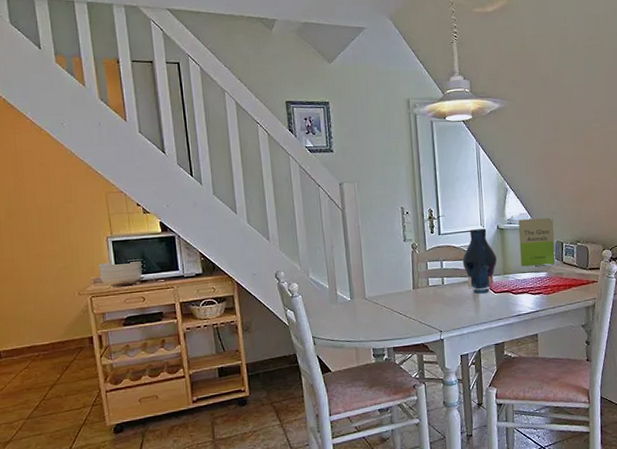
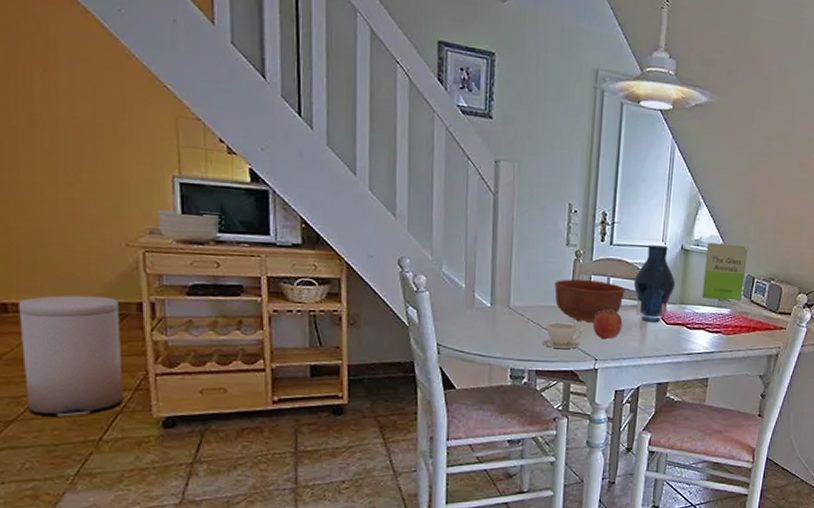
pedal bin: none [8,336,84,436] -> present [19,295,123,418]
teacup: none [395,304,427,327] -> present [541,322,583,350]
bowl: none [399,265,456,302] -> present [554,279,625,323]
fruit: none [434,286,459,313] -> present [592,308,623,340]

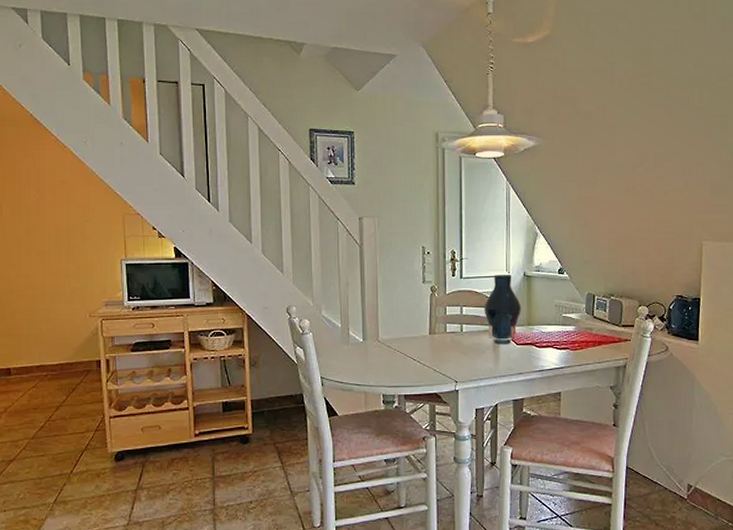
pedal bin: present [19,295,123,418] -> none [18,357,87,456]
bowl: present [158,209,224,245] -> none [111,284,157,311]
teacup: present [541,322,583,350] -> none [408,350,442,375]
bowl: present [554,279,625,323] -> none [415,310,477,349]
fruit: present [592,308,623,340] -> none [451,334,477,363]
book: present [702,242,748,301] -> none [547,267,586,318]

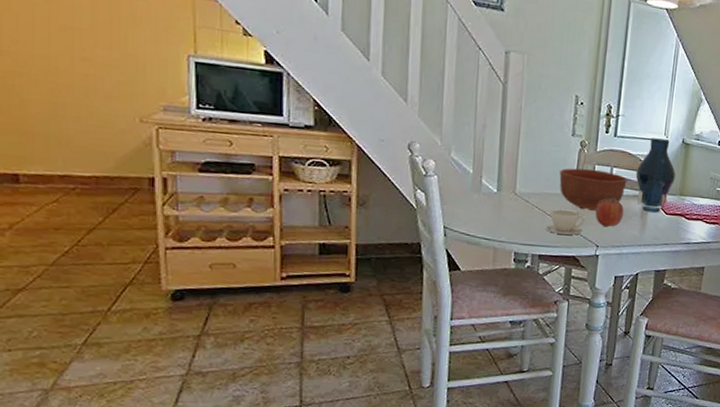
teacup: none [408,350,442,375] -> present [545,209,585,236]
bowl: none [415,310,477,349] -> present [559,168,627,211]
fruit: none [451,334,477,363] -> present [595,197,624,228]

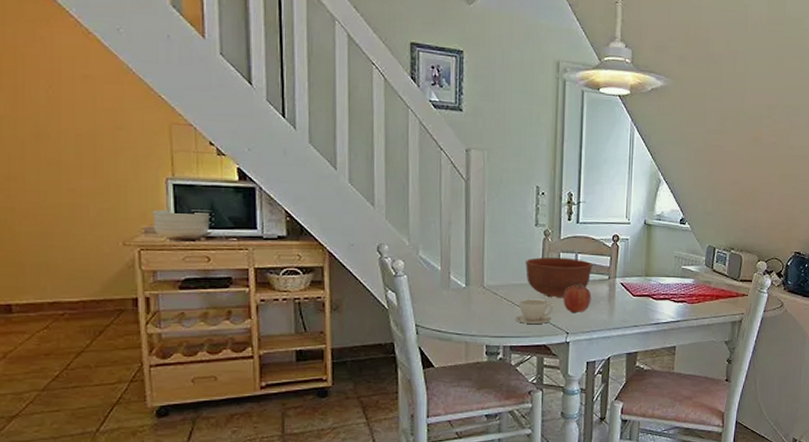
bowl: none [172,87,238,123] -> present [153,210,214,241]
vase: present [635,137,676,213] -> none [600,221,640,295]

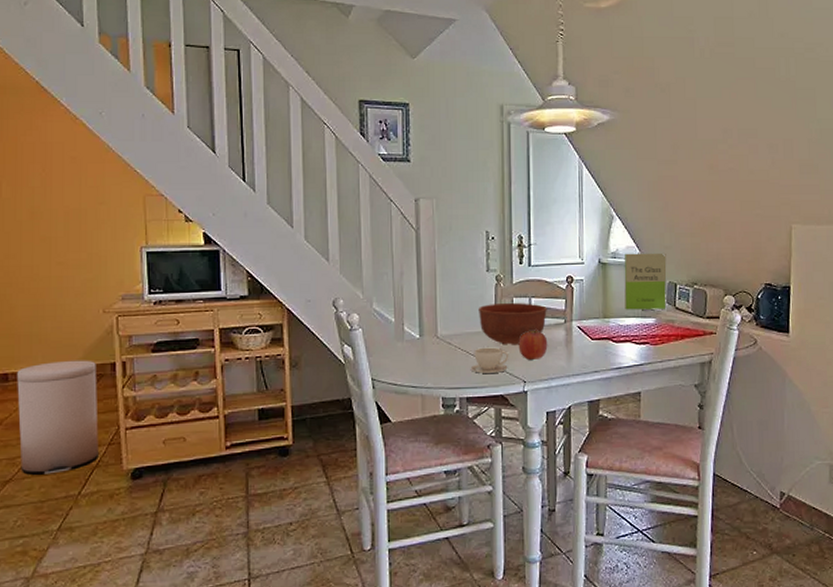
pedal bin: none [23,293,119,412] -> present [17,360,99,476]
bowl: present [153,210,214,241] -> none [129,275,183,306]
book: none [666,216,708,271] -> present [624,252,667,310]

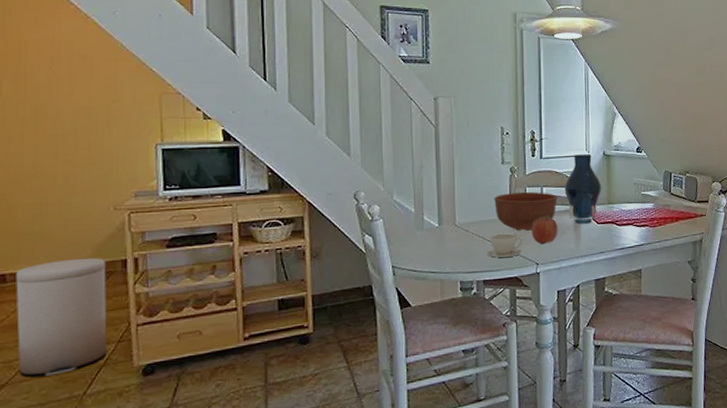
vase: none [555,262,596,340] -> present [564,154,601,224]
book: present [624,252,667,310] -> none [625,145,663,197]

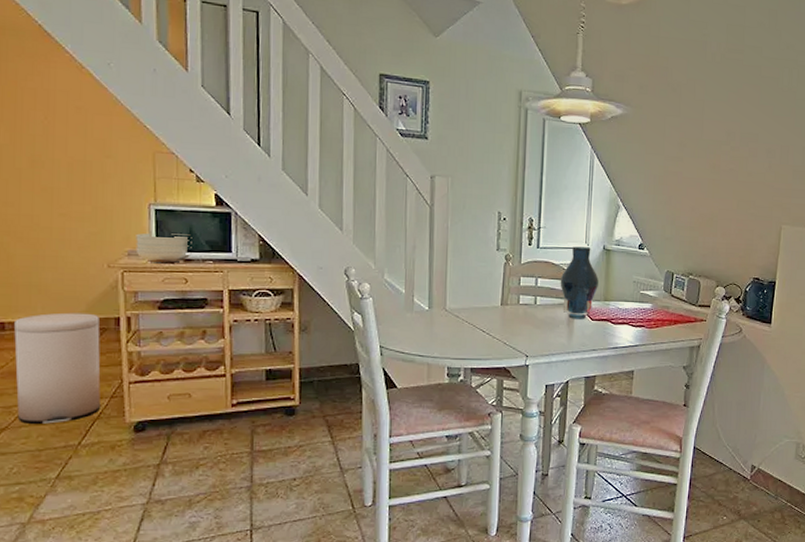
bowl: none [142,171,200,202] -> present [135,233,192,264]
teacup: present [486,233,523,258] -> none [476,322,514,348]
bowl: present [494,191,557,231] -> none [487,281,552,322]
fruit: present [531,215,558,244] -> none [523,307,551,337]

